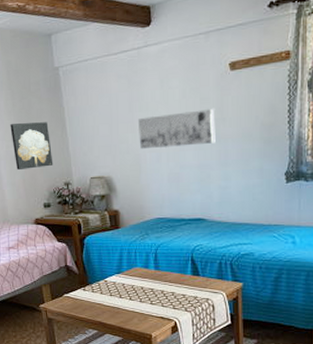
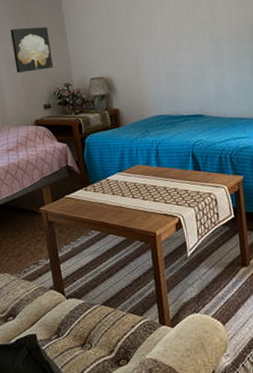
wall art: present [138,108,216,150] -> none [136,12,209,51]

